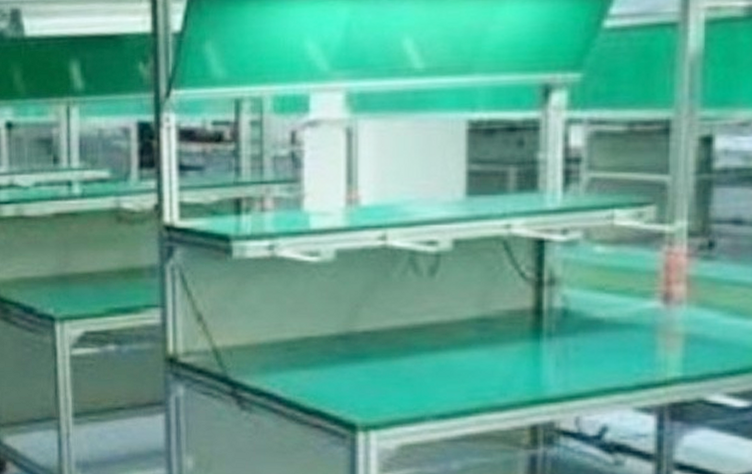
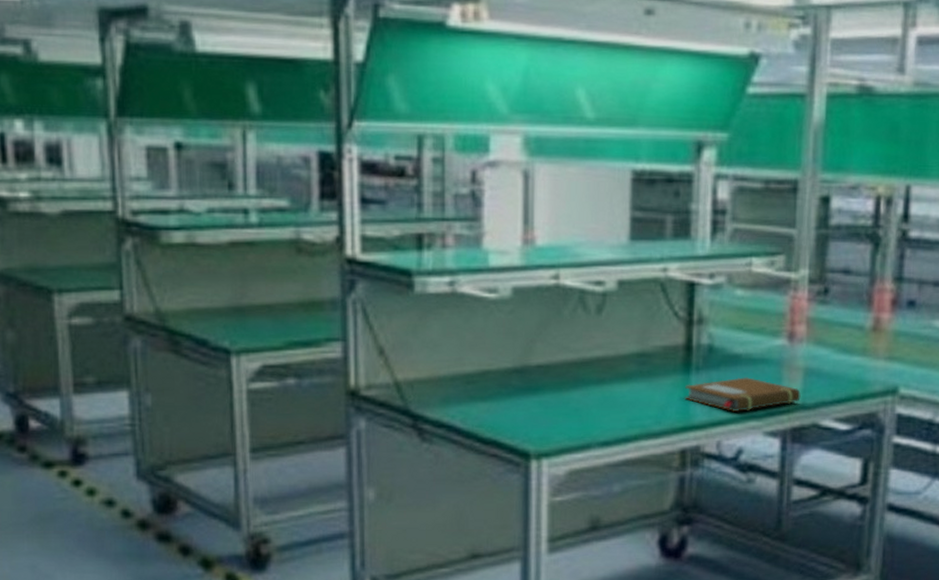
notebook: none [534,345,681,384] -> present [684,377,801,412]

